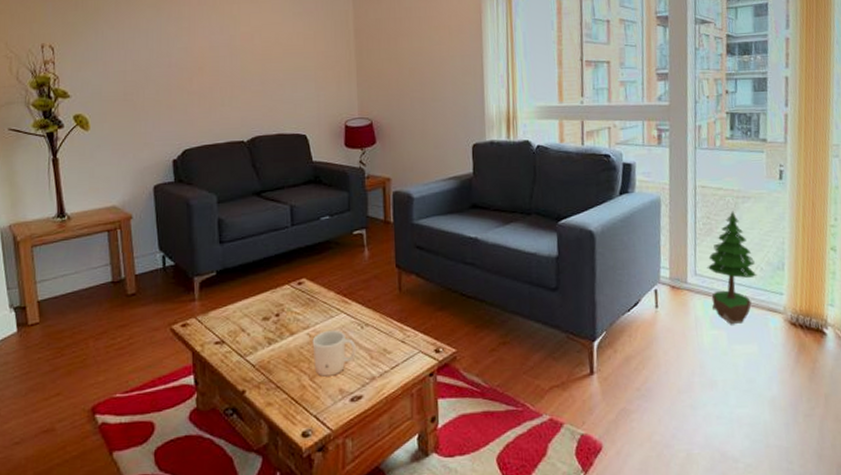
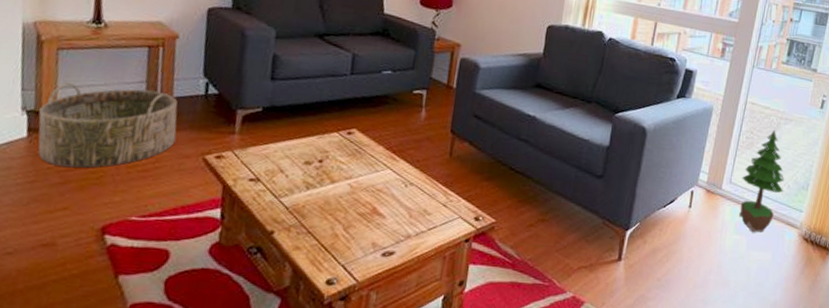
basket: none [24,271,144,356] -> present [38,83,178,169]
mug: present [312,329,357,377] -> none [350,183,397,229]

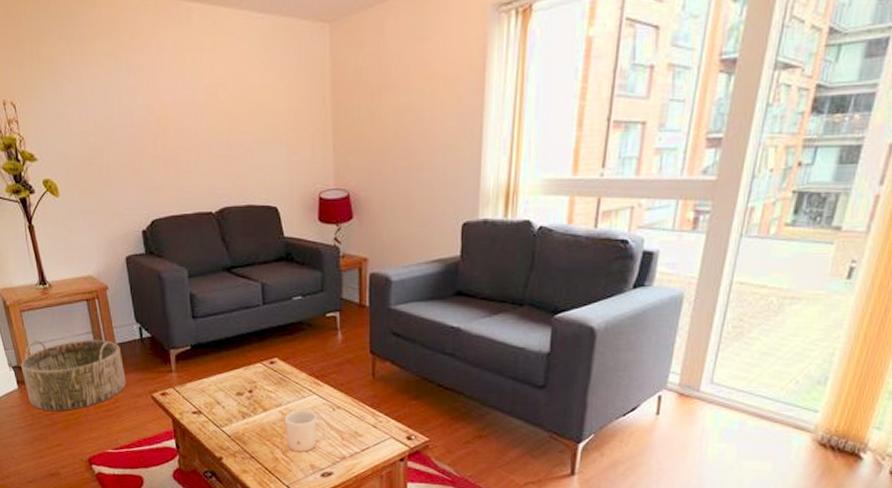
mug: none [350,183,397,229] -> present [284,409,328,452]
potted tree: present [739,130,784,234] -> none [725,313,790,440]

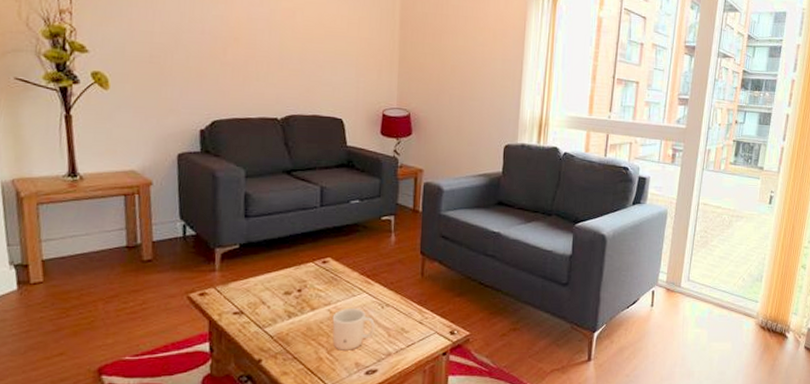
basket: present [21,339,126,412] -> none [26,236,160,316]

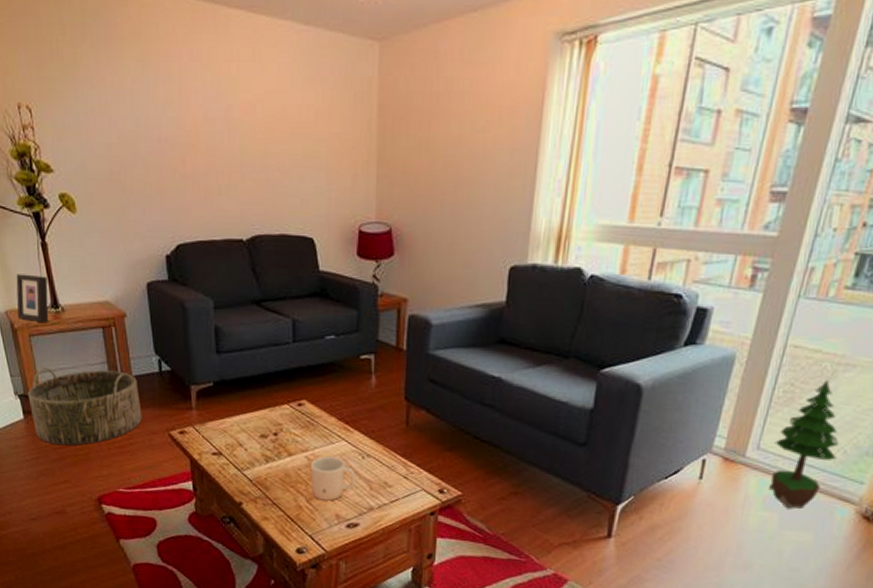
picture frame: none [25,143,67,190] -> present [16,274,49,322]
basket: none [26,236,160,316] -> present [28,368,142,446]
potted tree: none [699,227,740,325] -> present [769,380,839,510]

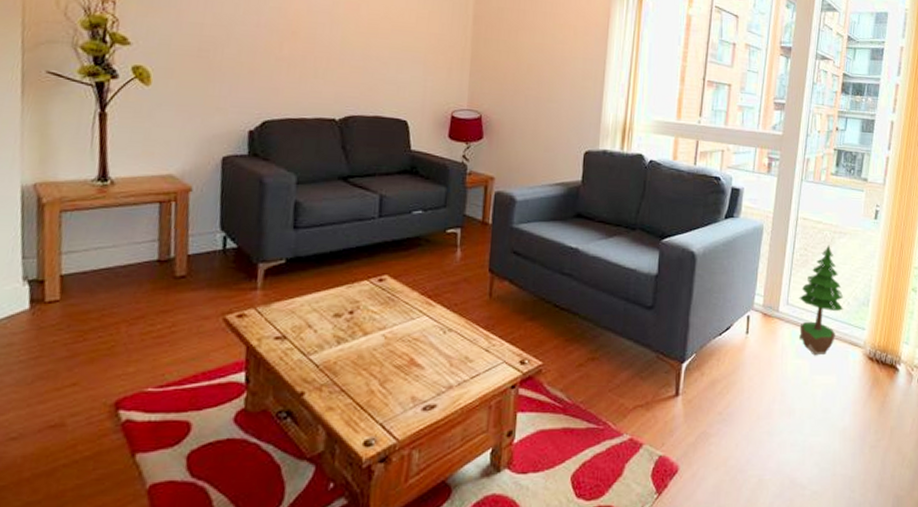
picture frame: present [16,274,49,322] -> none [48,144,99,196]
basket: present [28,368,142,446] -> none [41,247,194,340]
mug: present [310,455,356,501] -> none [386,332,436,382]

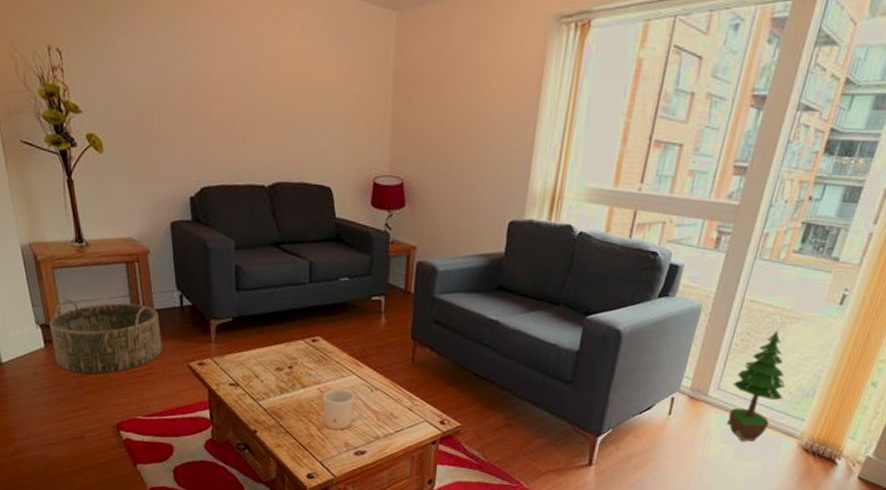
basket: none [41,247,194,340] -> present [49,299,162,375]
mug: none [386,332,436,382] -> present [322,388,365,430]

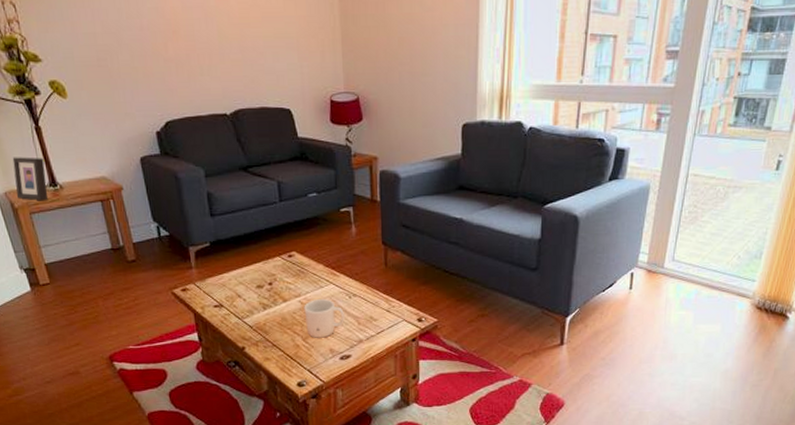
picture frame: none [40,208,73,256] -> present [12,157,48,200]
basket: present [49,299,162,375] -> none [33,239,146,312]
potted tree: present [727,330,785,443] -> none [684,200,734,307]

